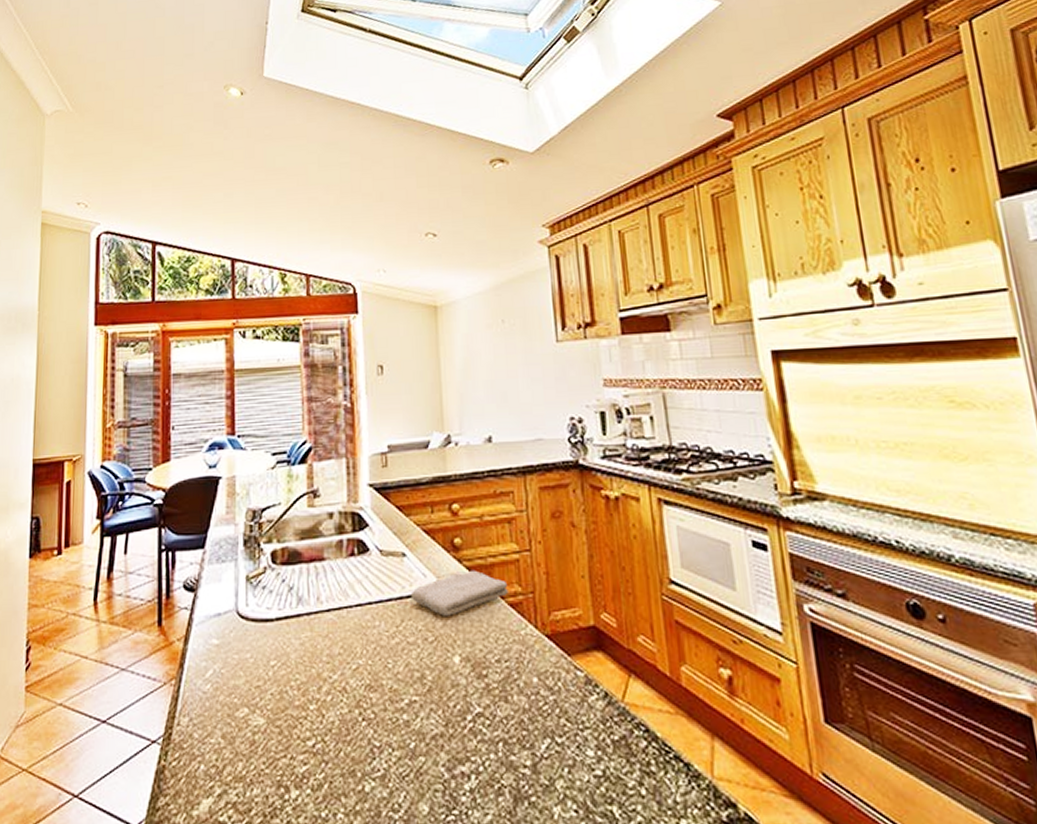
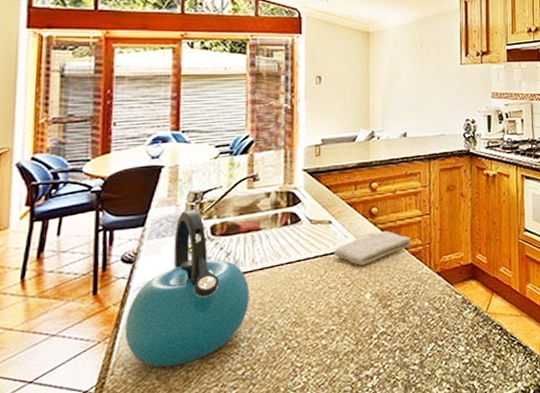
kettle: none [189,530,316,723] -> present [125,209,250,368]

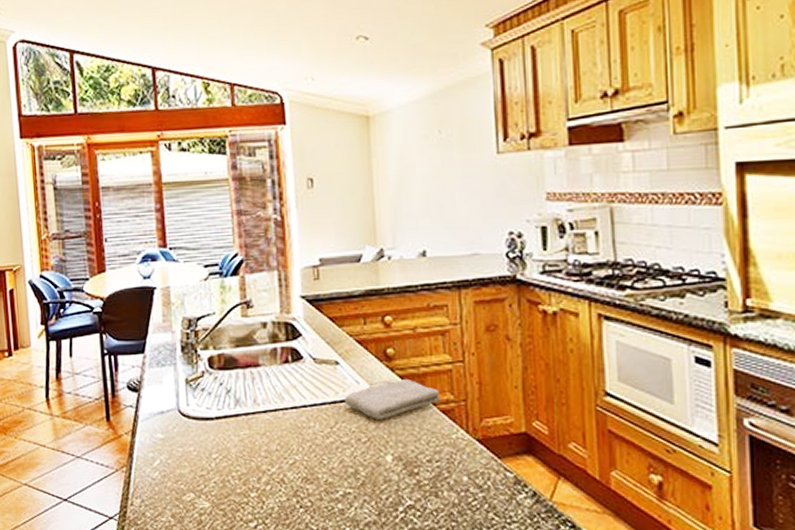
kettle: present [125,209,250,368] -> none [138,338,255,506]

